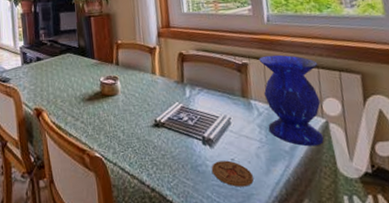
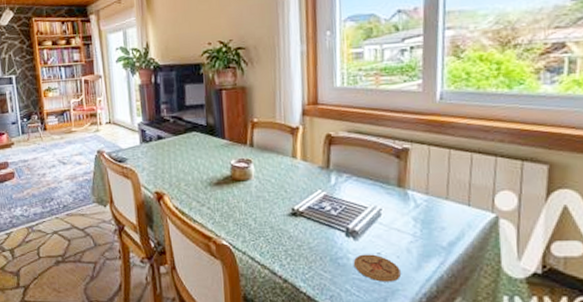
vase: present [259,55,324,147] -> none [423,139,497,243]

